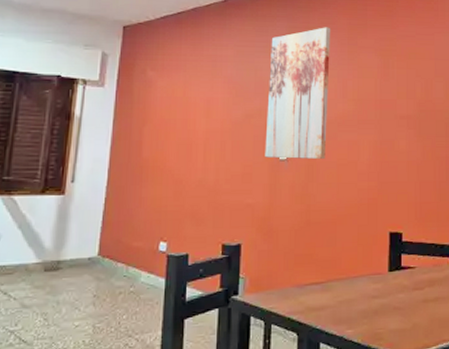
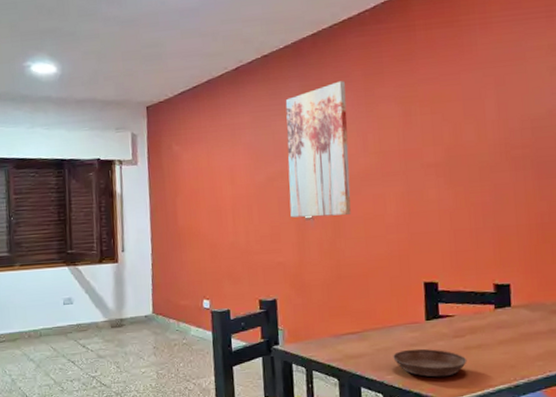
saucer: none [355,301,425,332] -> present [393,348,467,378]

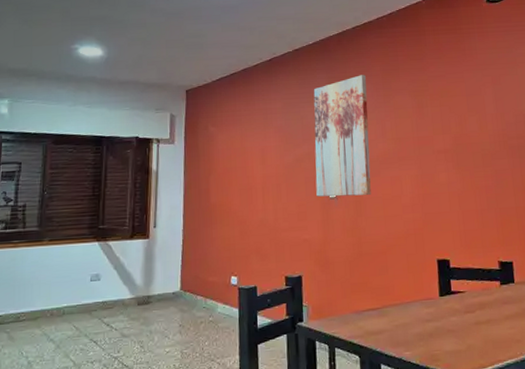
saucer: present [393,348,467,378] -> none [410,324,478,353]

